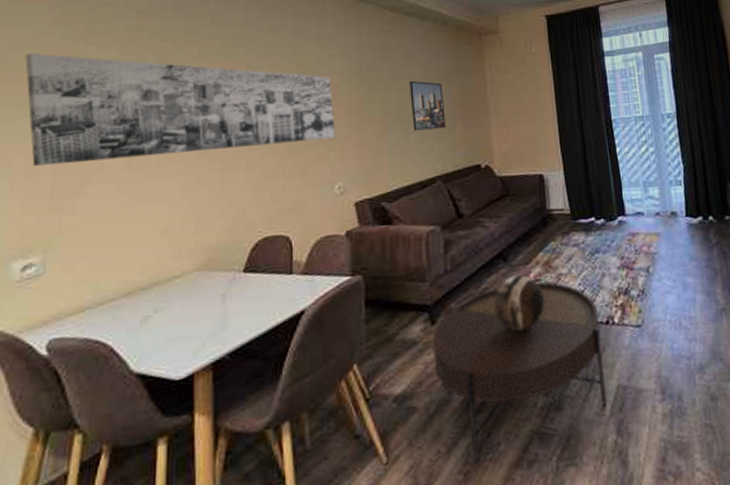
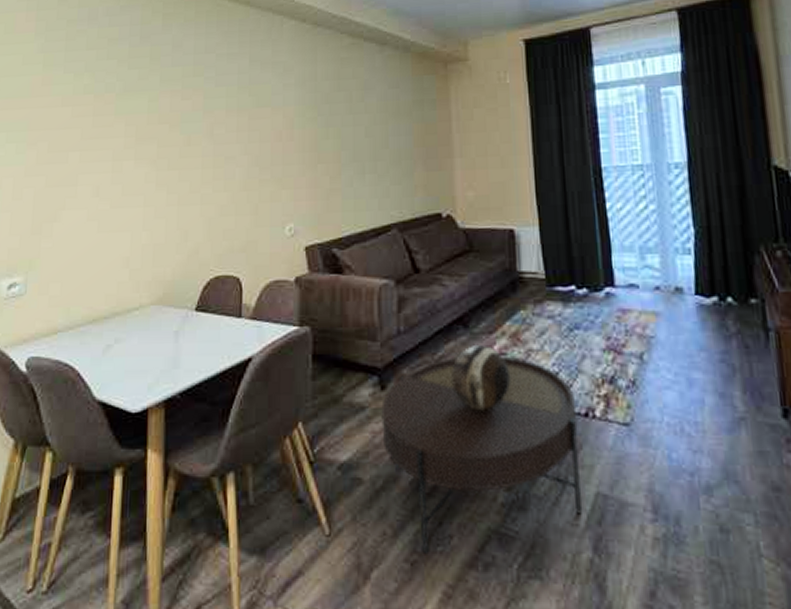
wall art: present [25,53,336,167] -> none [15,80,288,190]
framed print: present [409,80,446,131] -> none [366,114,405,171]

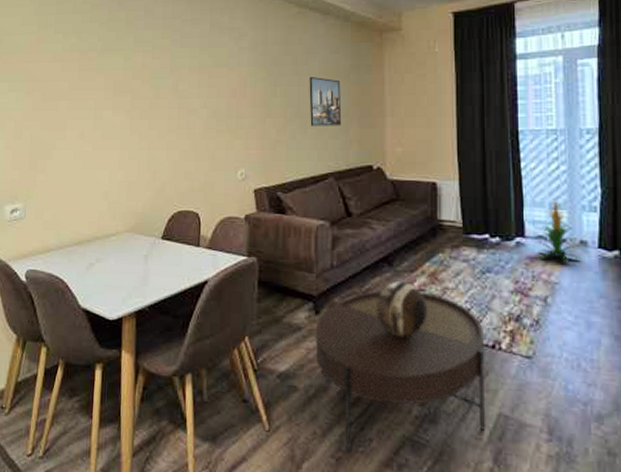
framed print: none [366,114,405,171] -> present [309,76,342,126]
indoor plant: none [626,241,677,313] -> present [535,198,581,263]

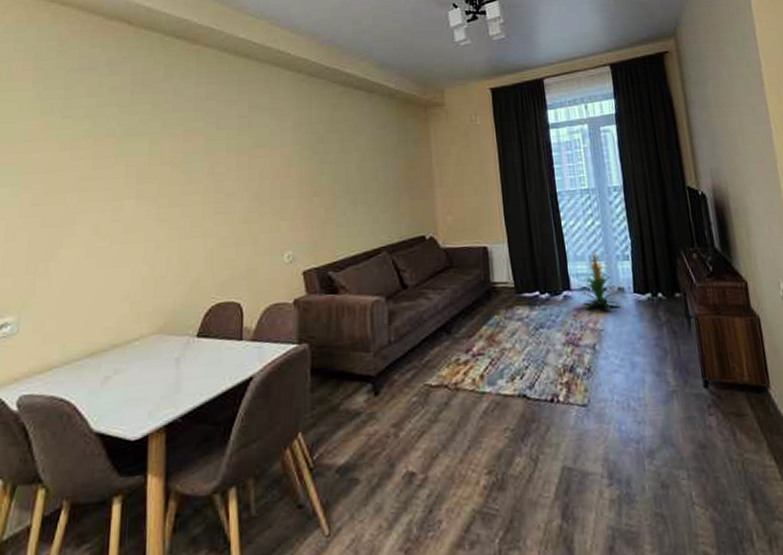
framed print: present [309,76,342,126] -> none [357,152,392,202]
coffee table: present [315,291,486,453] -> none [375,355,551,542]
decorative bowl: present [376,280,428,338] -> none [437,347,488,406]

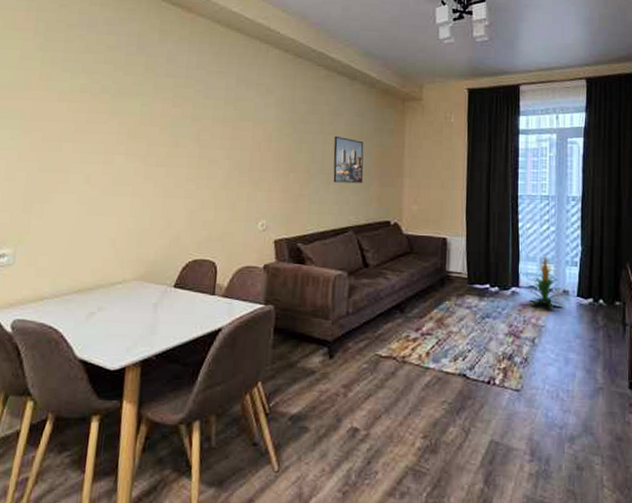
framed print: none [357,152,392,202] -> present [333,135,364,184]

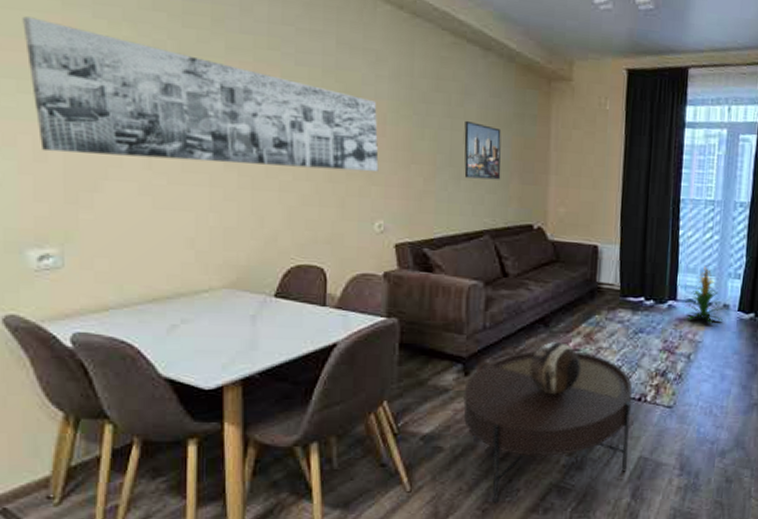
wall art: none [11,73,265,181] -> present [22,16,379,172]
coffee table: none [327,335,482,486] -> present [463,351,633,504]
decorative bowl: none [387,325,434,377] -> present [530,341,582,395]

